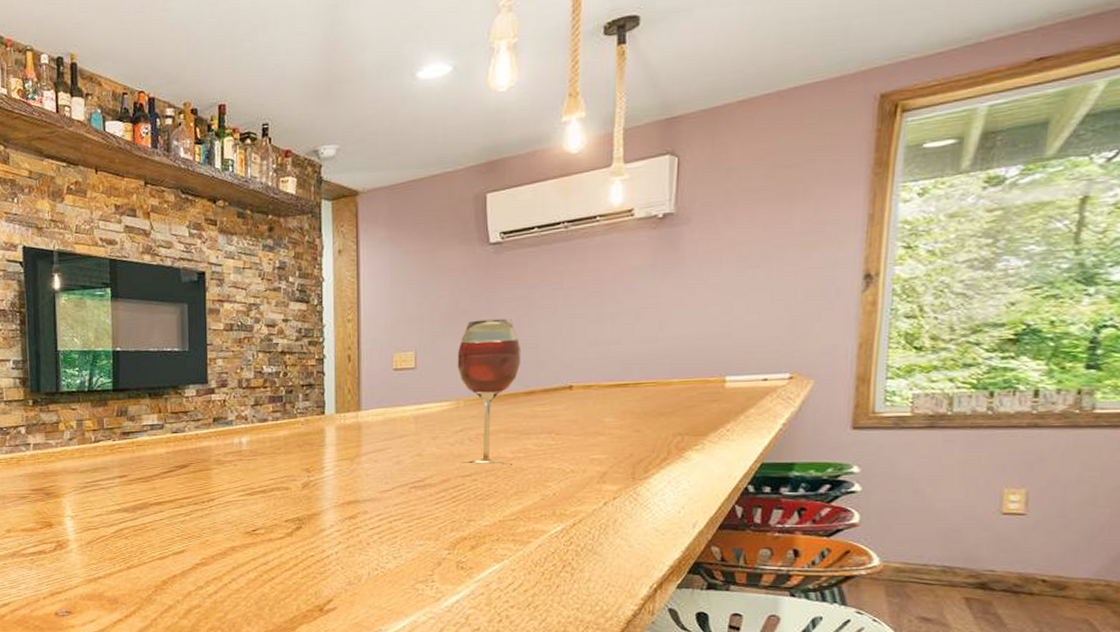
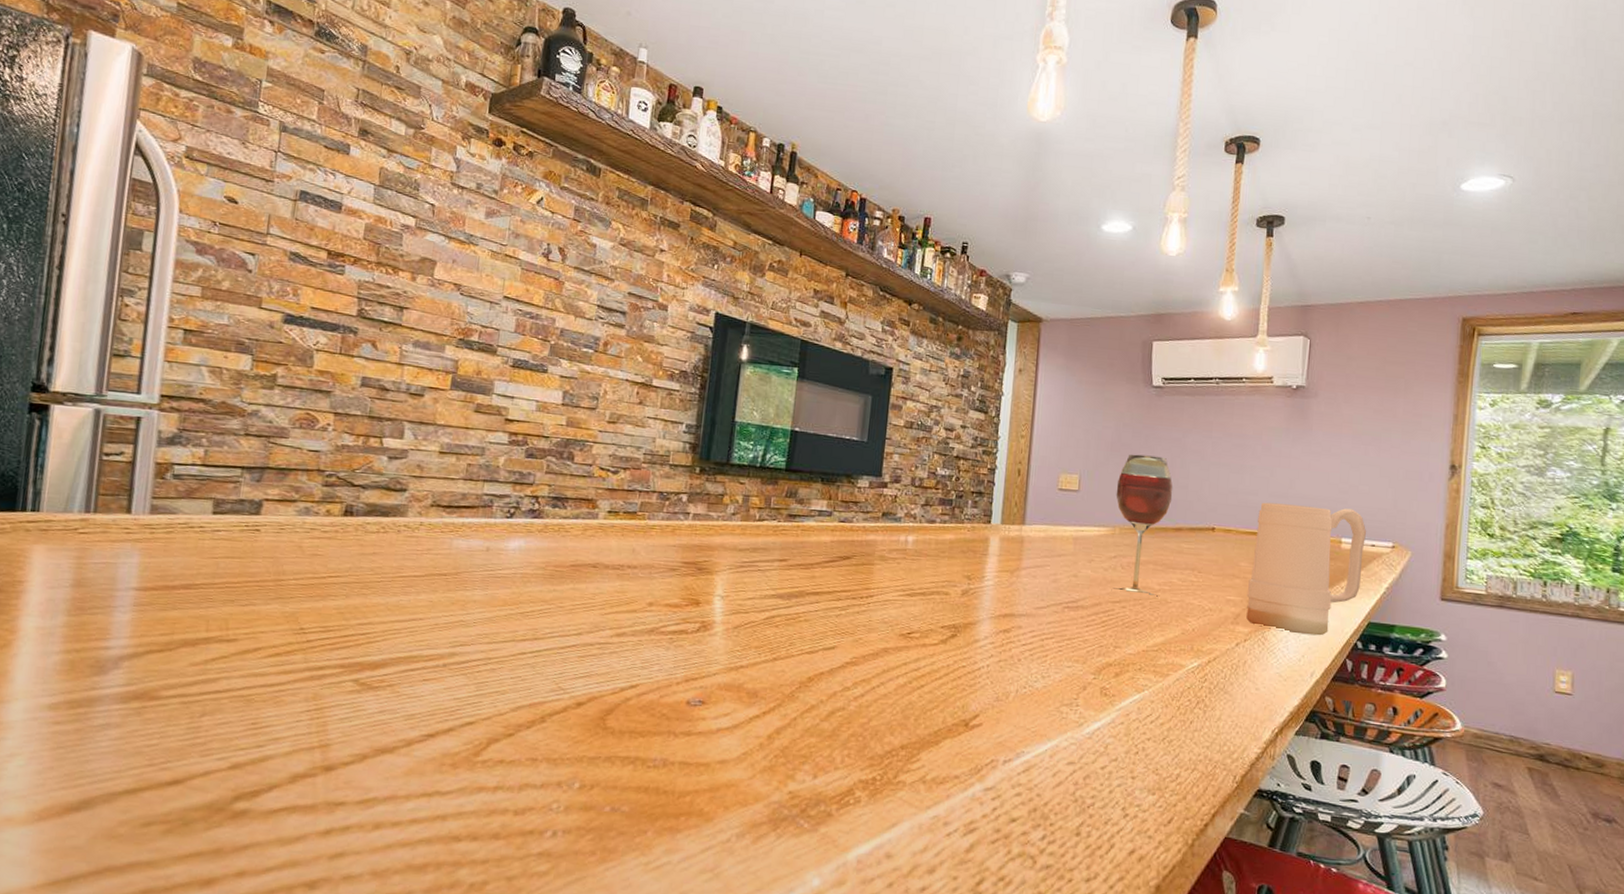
beer mug: none [613,343,757,485] -> present [1246,502,1367,636]

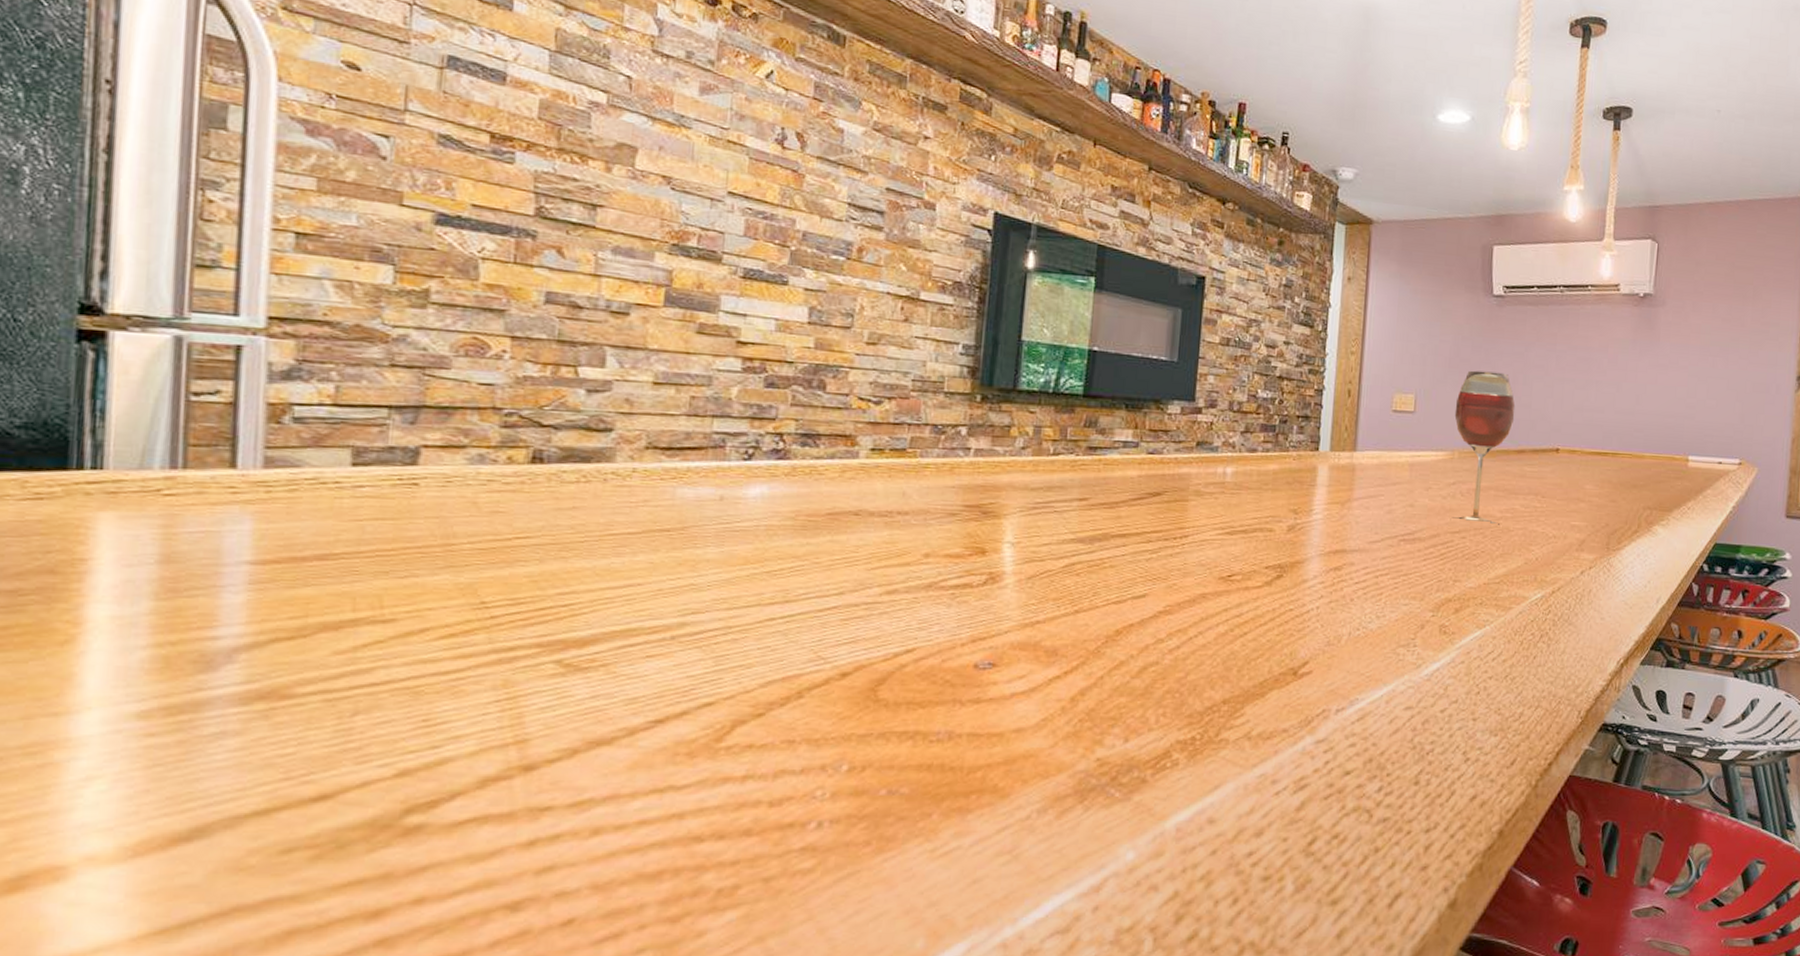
beer mug: present [1246,502,1367,636] -> none [1591,420,1714,560]

